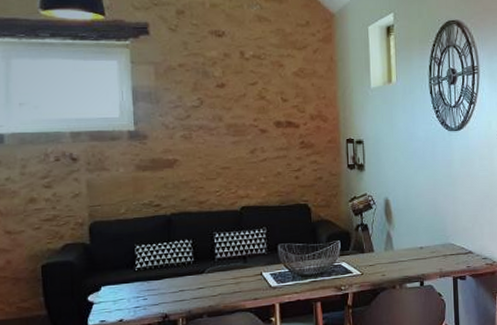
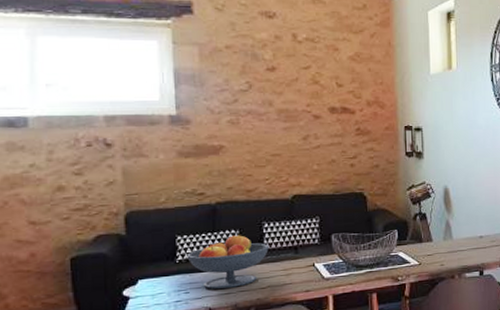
fruit bowl: none [145,243,220,296] -> present [187,234,270,289]

